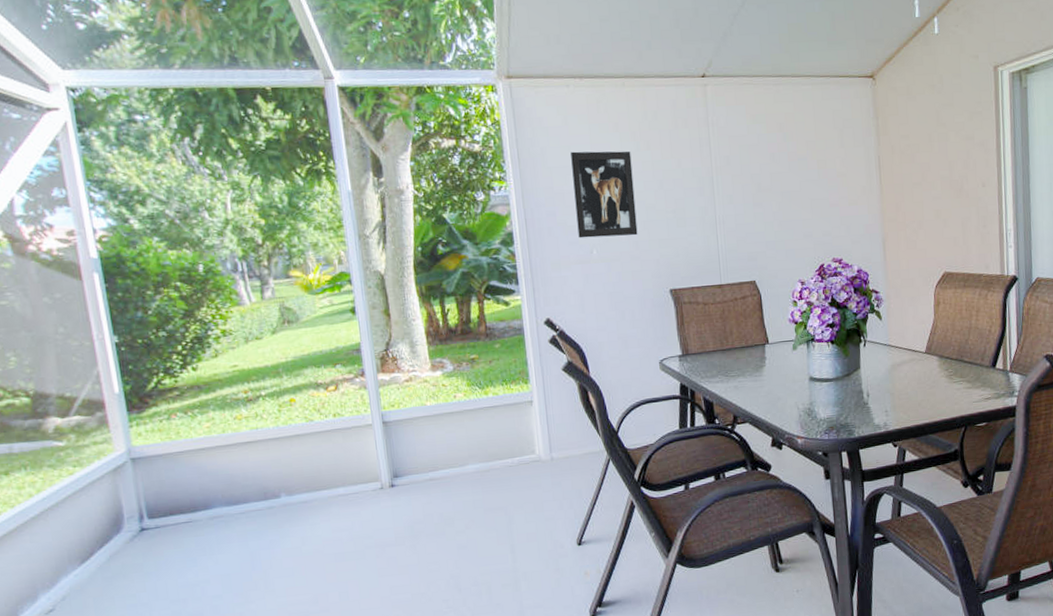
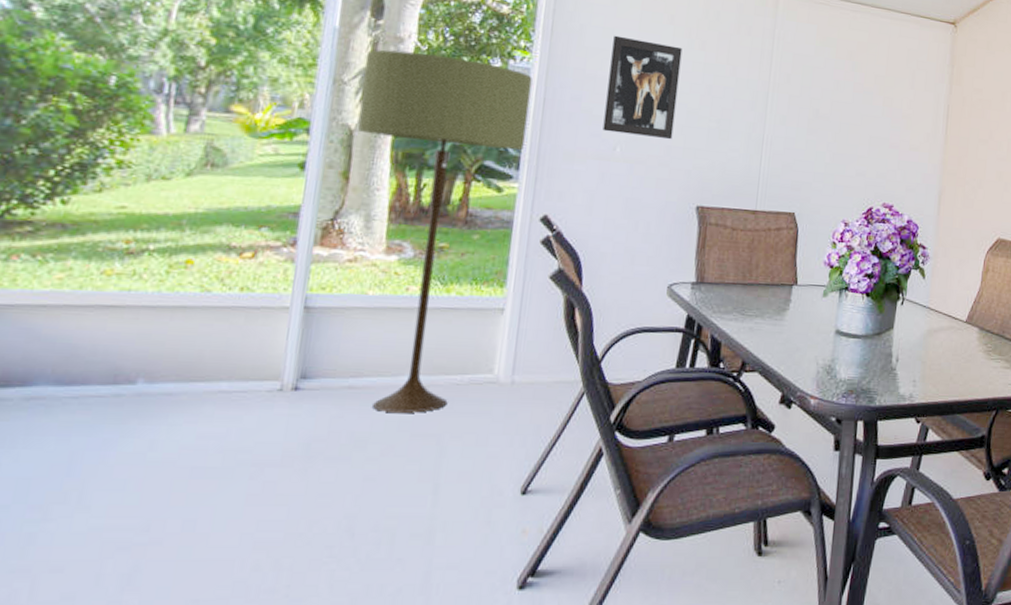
floor lamp: none [378,198,518,495] -> present [357,49,533,413]

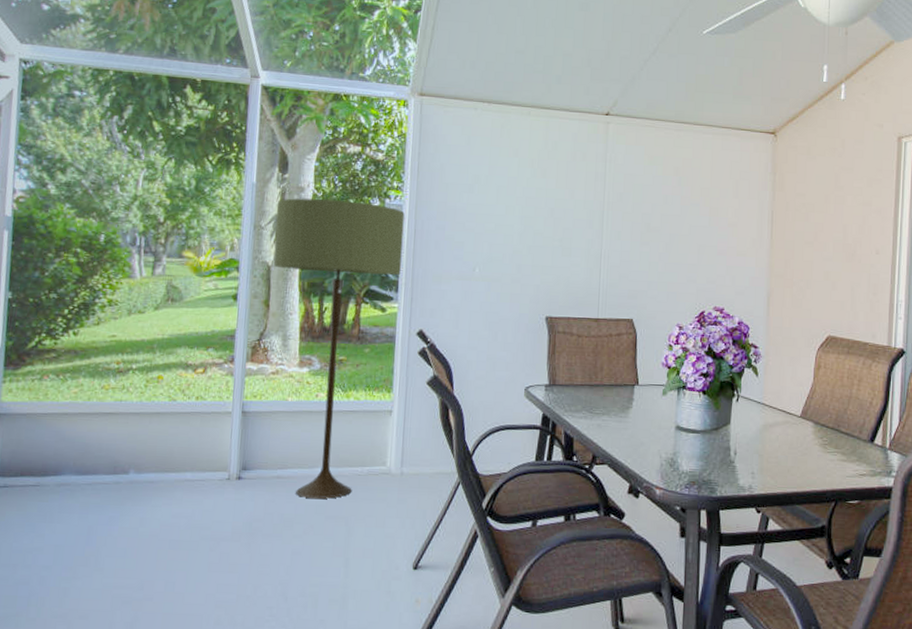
wall art: present [603,35,683,140] -> none [463,171,527,259]

